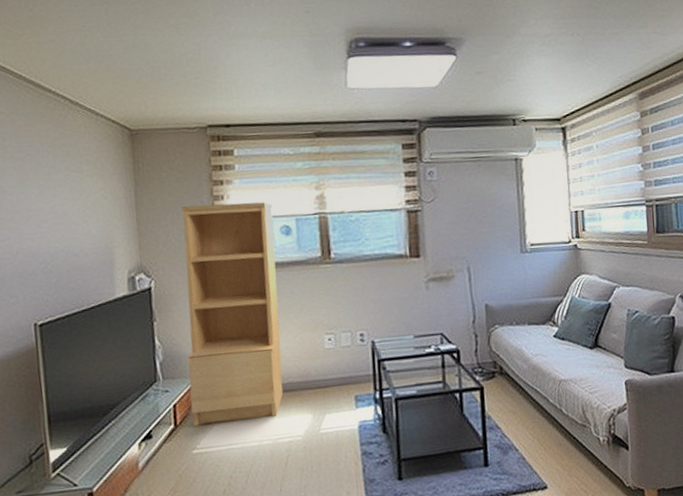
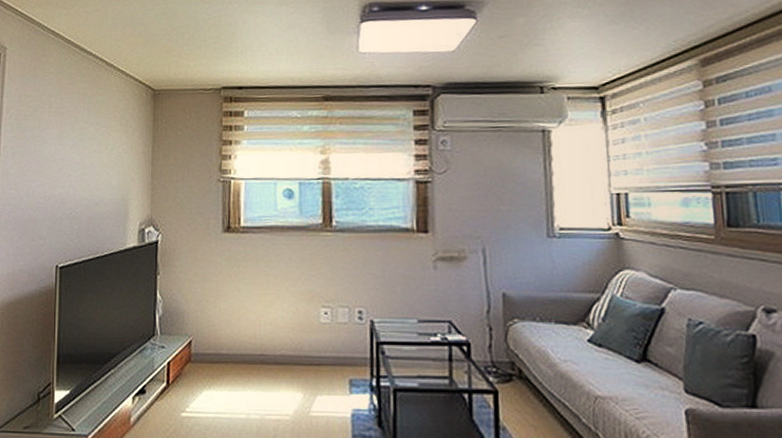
bookcase: present [181,202,284,426] -> none [183,163,278,389]

